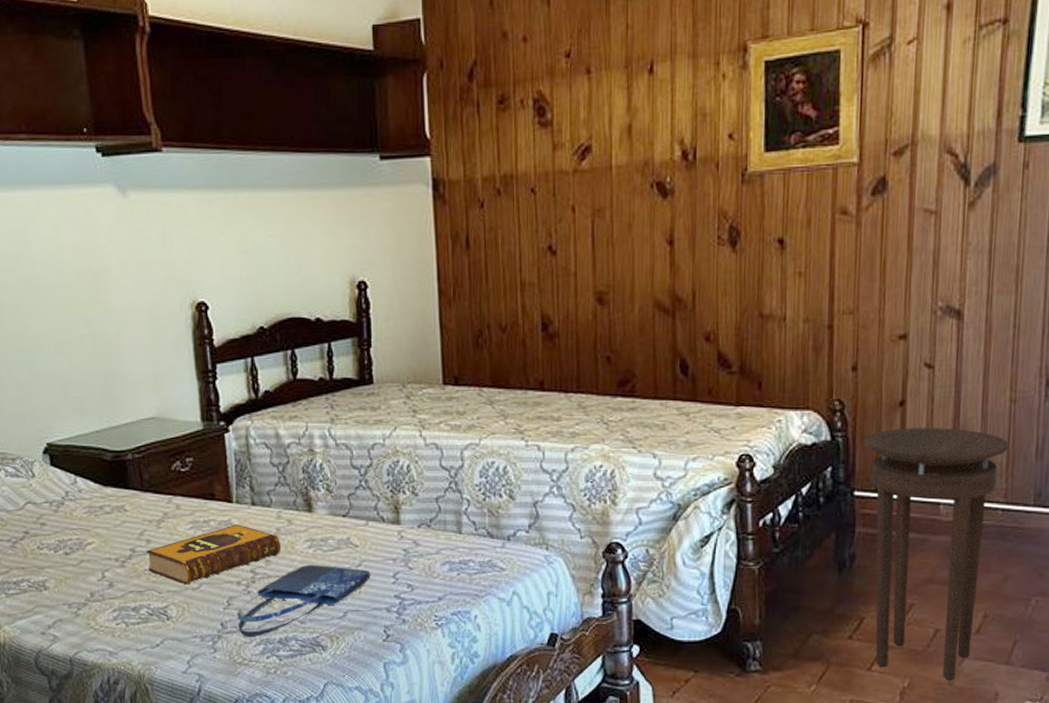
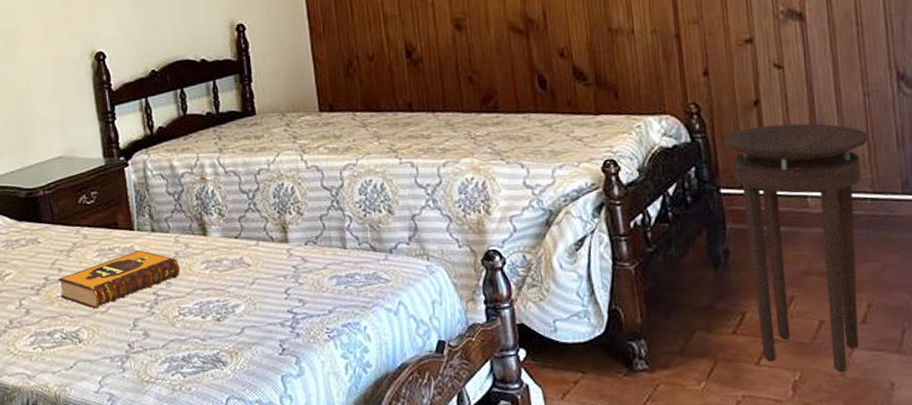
shopping bag: present [237,564,371,637] -> none [143,284,264,356]

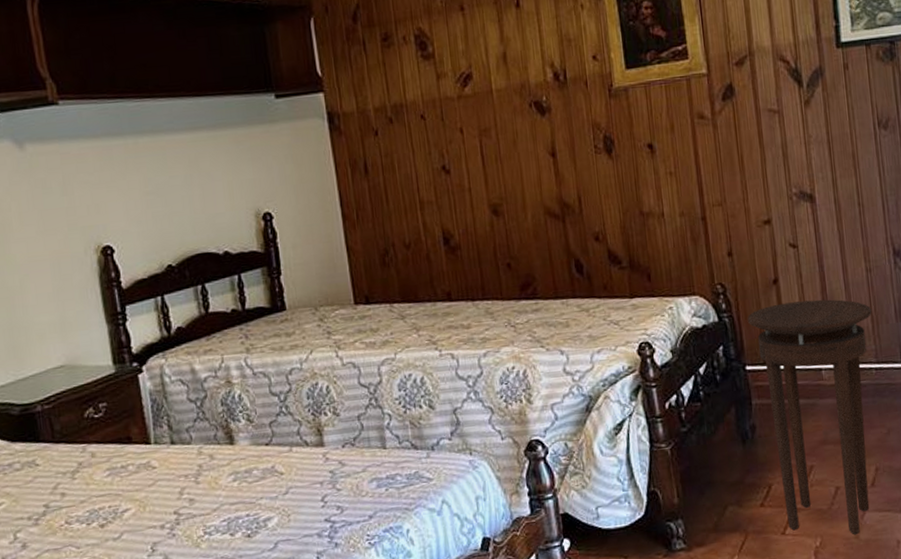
hardback book: present [58,250,181,309] -> none [60,465,205,536]

